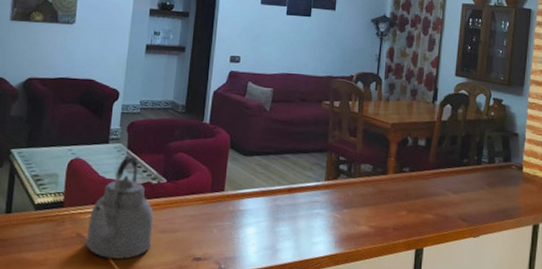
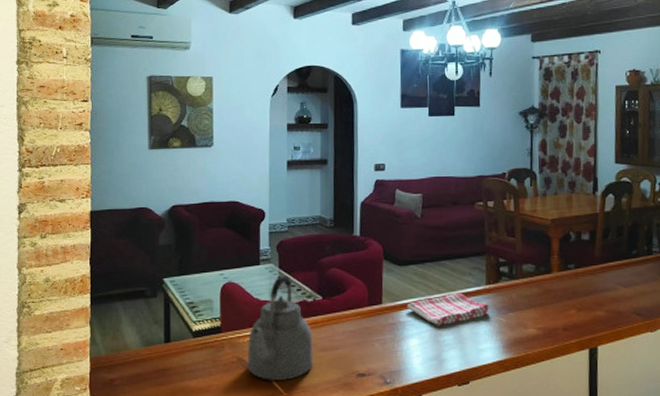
dish towel: none [247,186,326,217] -> present [406,293,489,326]

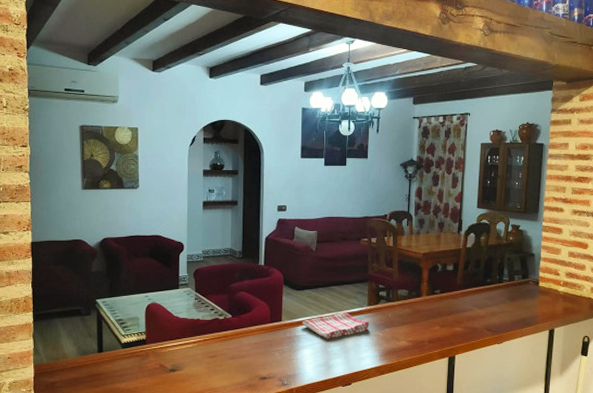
kettle: present [247,275,314,380] -> none [168,297,224,383]

